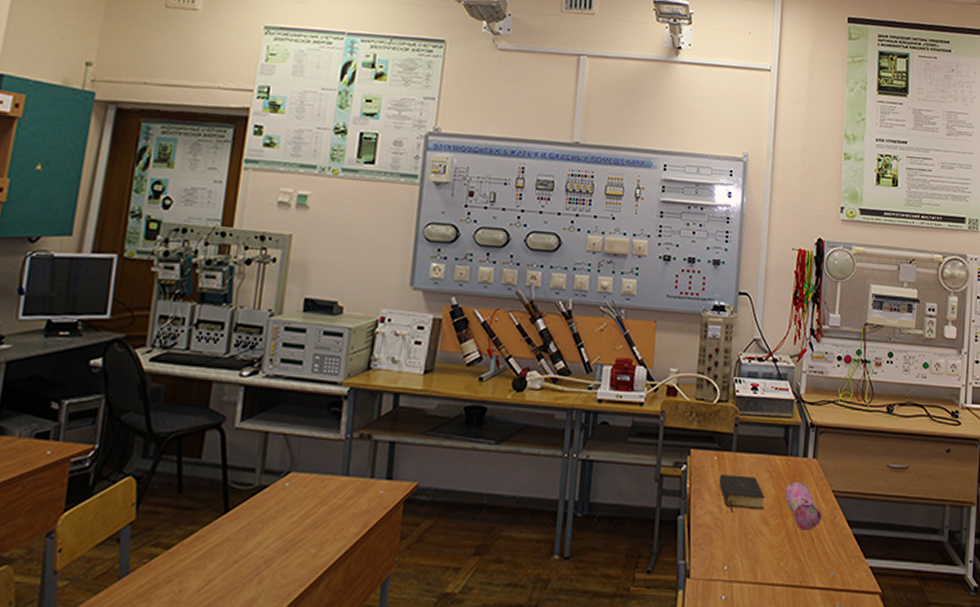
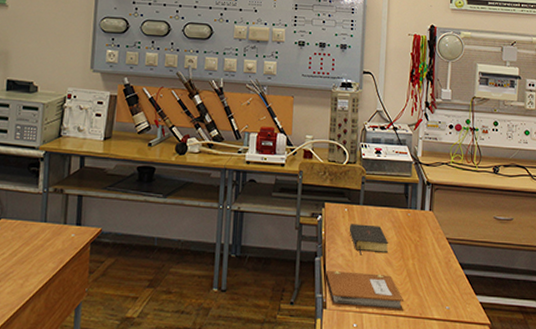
notebook: none [689,530,782,579] -> present [325,270,405,311]
pencil case: present [785,481,822,530] -> none [405,230,438,271]

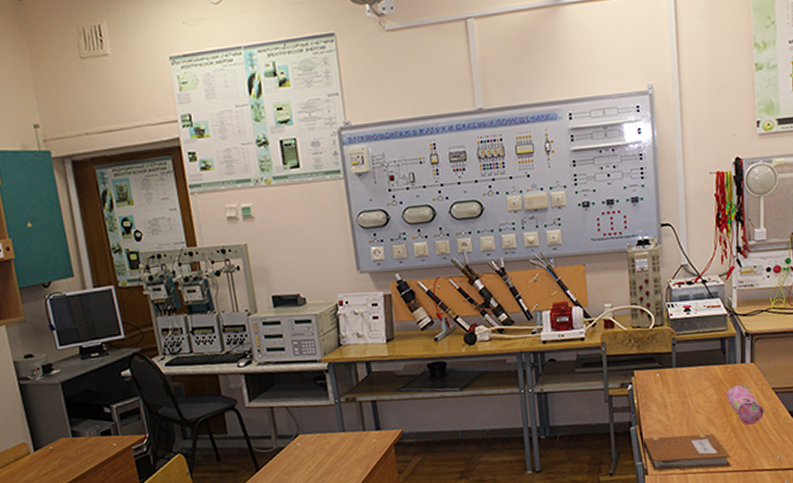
bible: present [349,224,389,255] -> none [663,386,709,419]
pencil case: none [405,230,438,271] -> present [727,384,765,425]

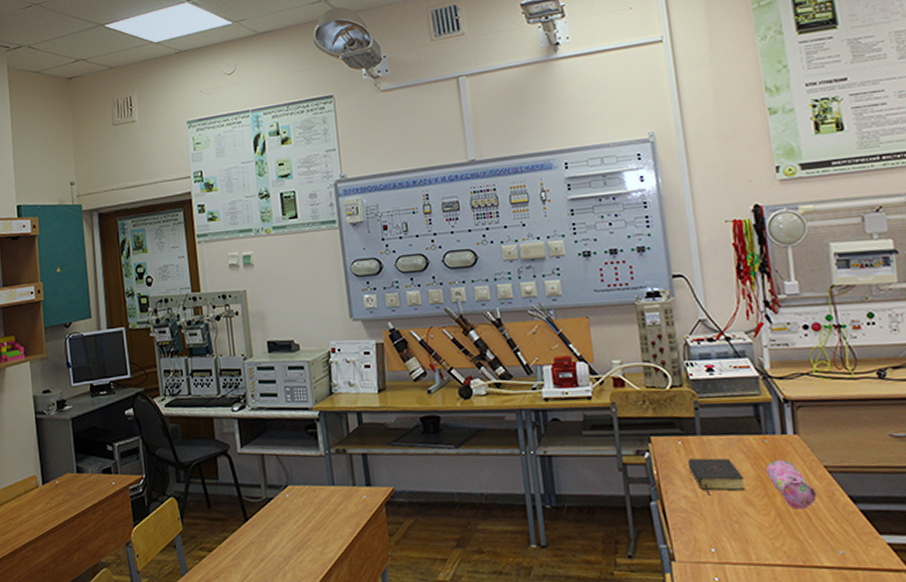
notebook: present [643,434,732,471] -> none [666,515,780,560]
bible: none [663,386,709,419] -> present [687,458,745,496]

